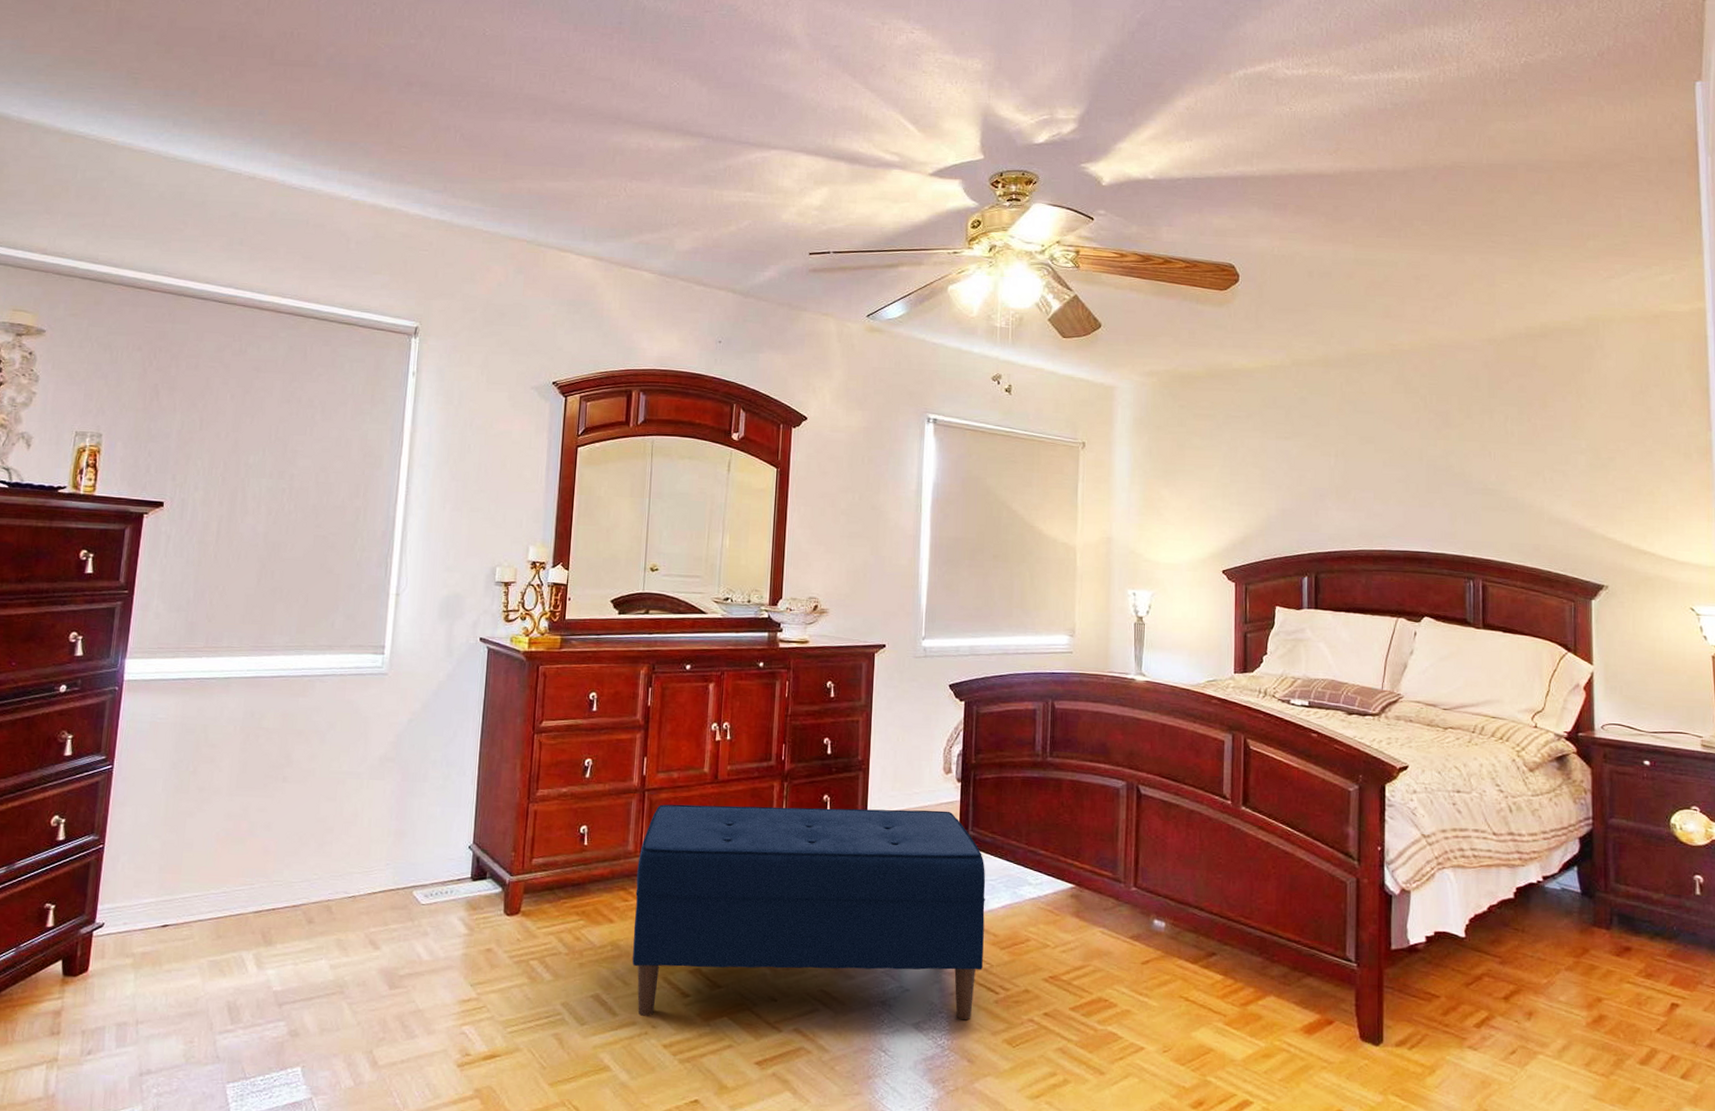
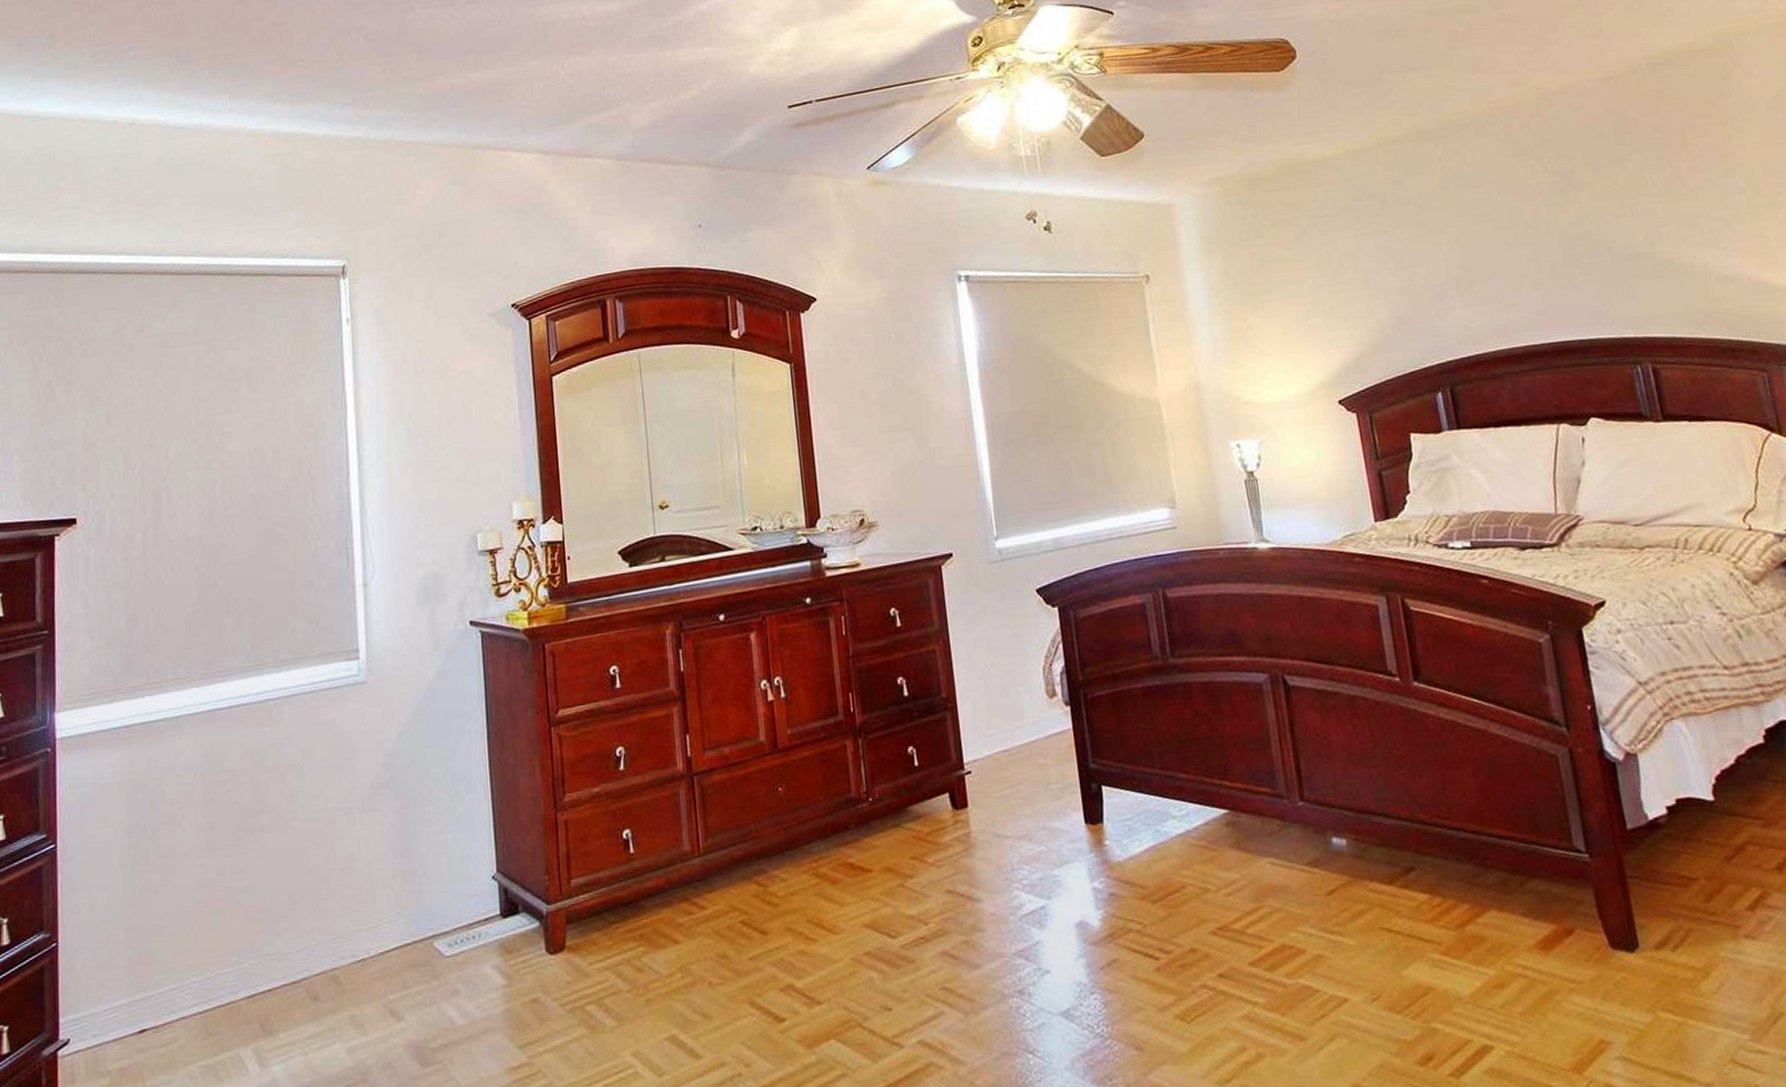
bench: present [632,804,986,1020] -> none [697,743,1134,1054]

